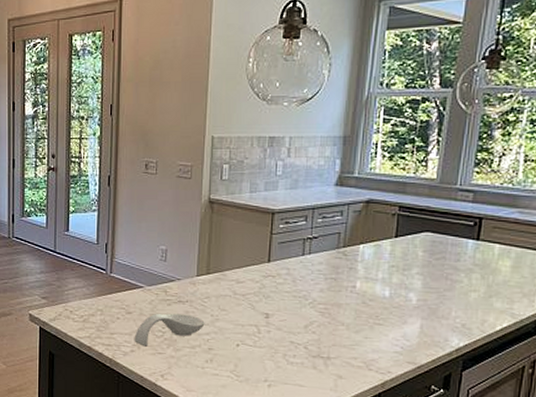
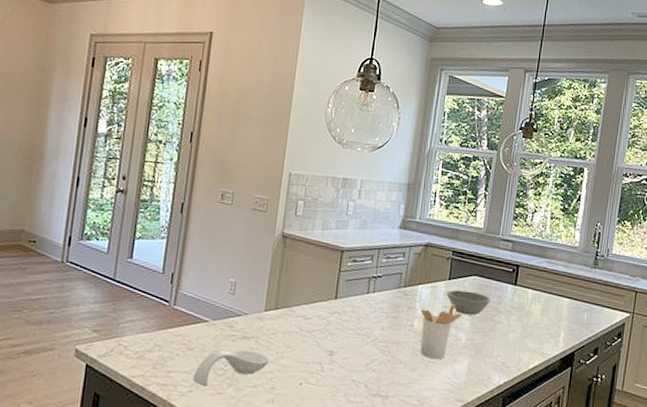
utensil holder: none [364,262,411,321] -> present [420,303,462,359]
bowl: none [392,248,447,275] -> present [446,290,491,315]

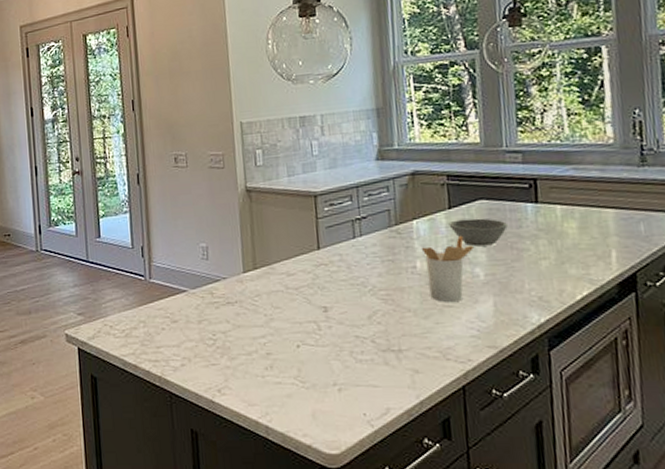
spoon rest: present [192,350,269,386] -> none [183,316,259,359]

